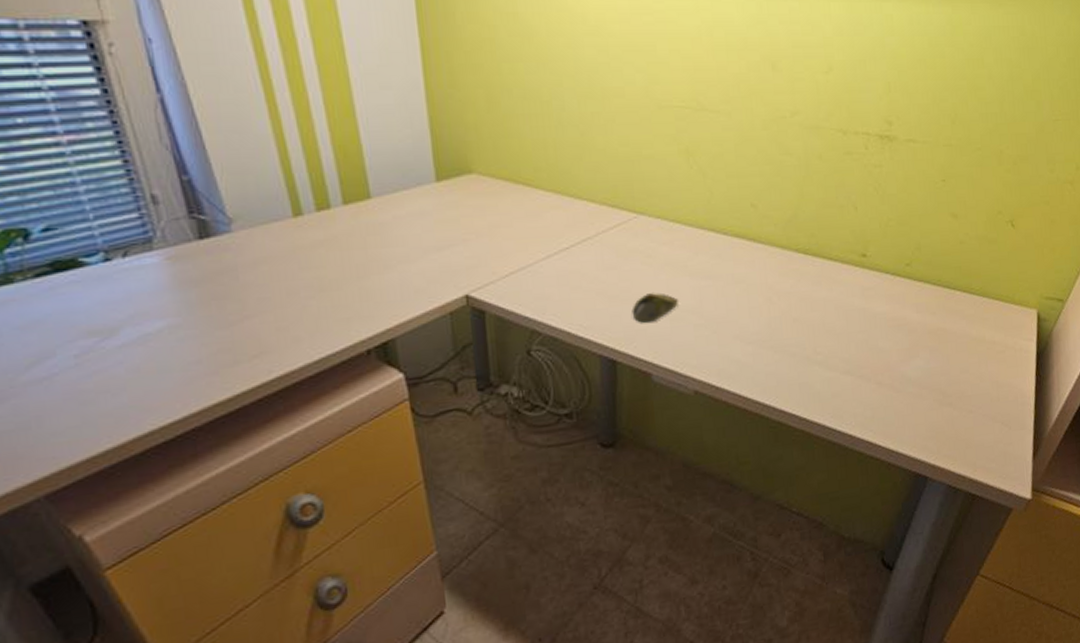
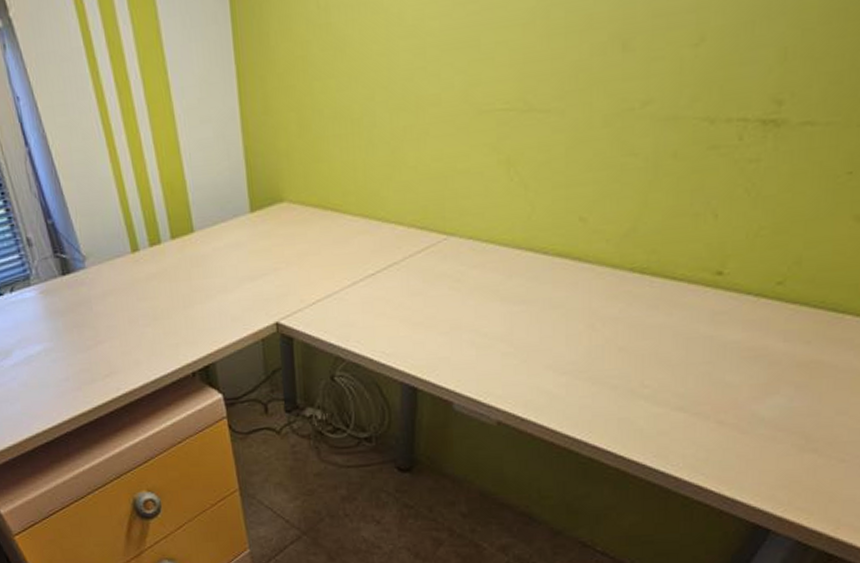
computer mouse: present [631,292,678,323] -> none [436,319,486,350]

